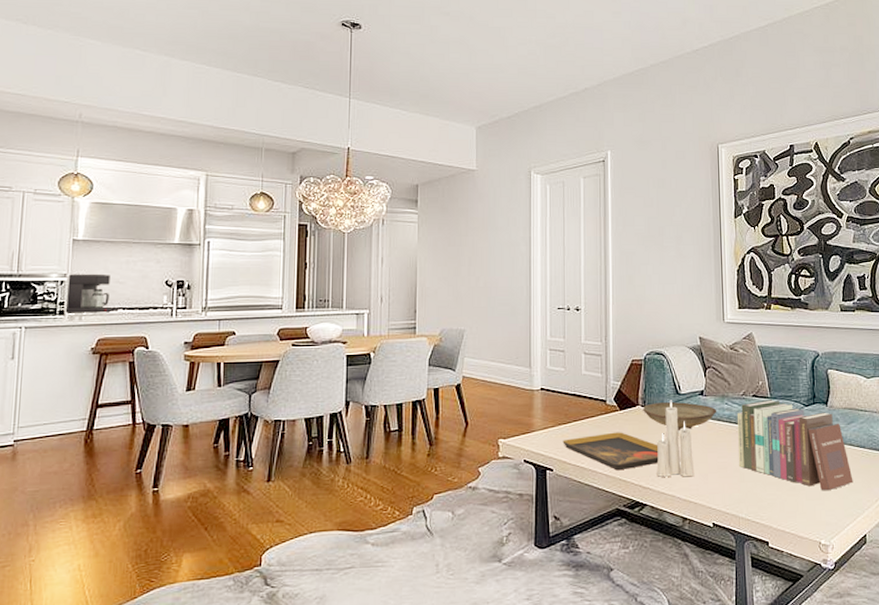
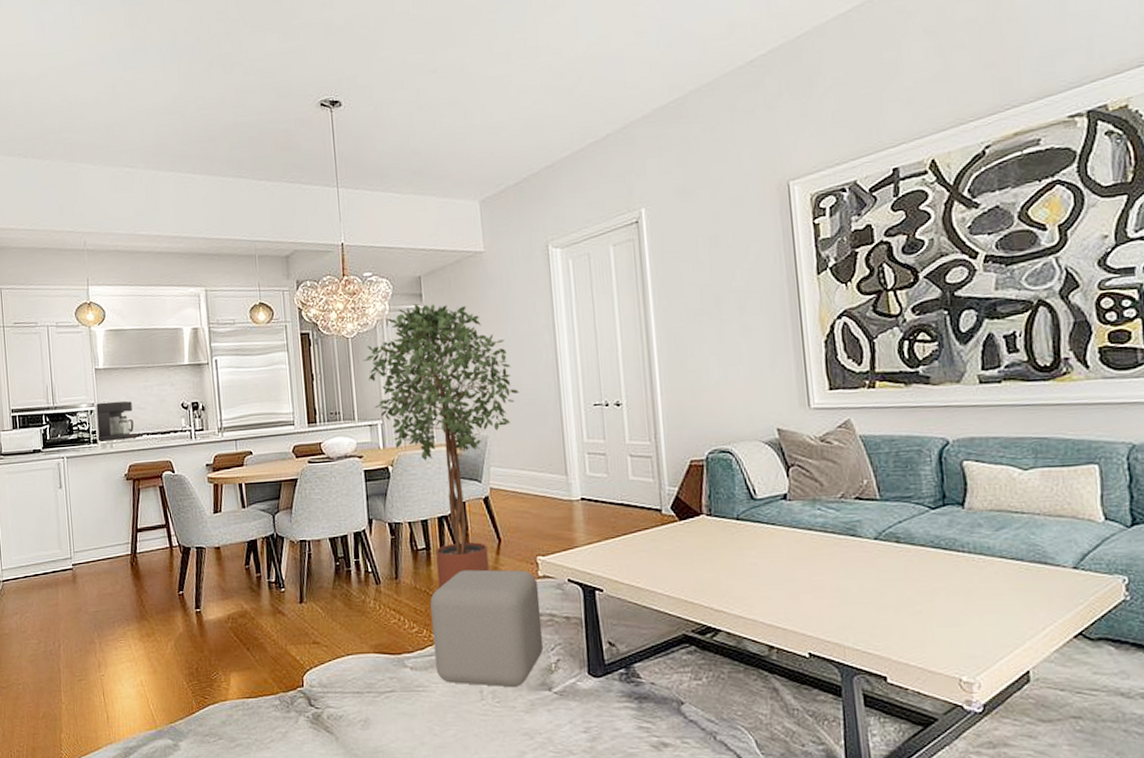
potted tree: none [357,208,495,467] -> present [363,304,519,588]
cube: none [396,450,498,560] -> present [430,569,544,688]
decorative tray: present [563,432,659,471] -> none [612,546,733,591]
decorative bowl: present [643,402,717,431] -> none [708,509,807,544]
candle: present [656,400,695,477] -> none [729,506,781,599]
books: present [737,400,853,491] -> none [834,502,1007,616]

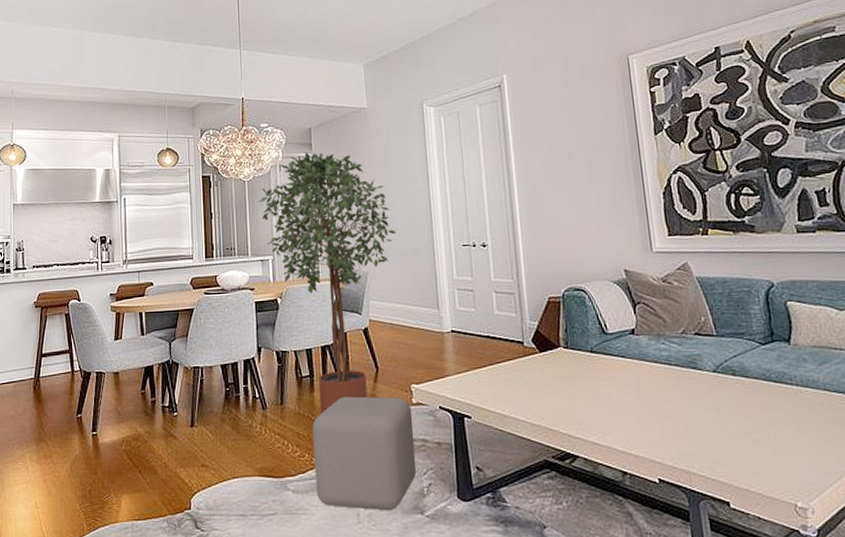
coffee maker: present [96,401,137,442] -> none [11,234,47,271]

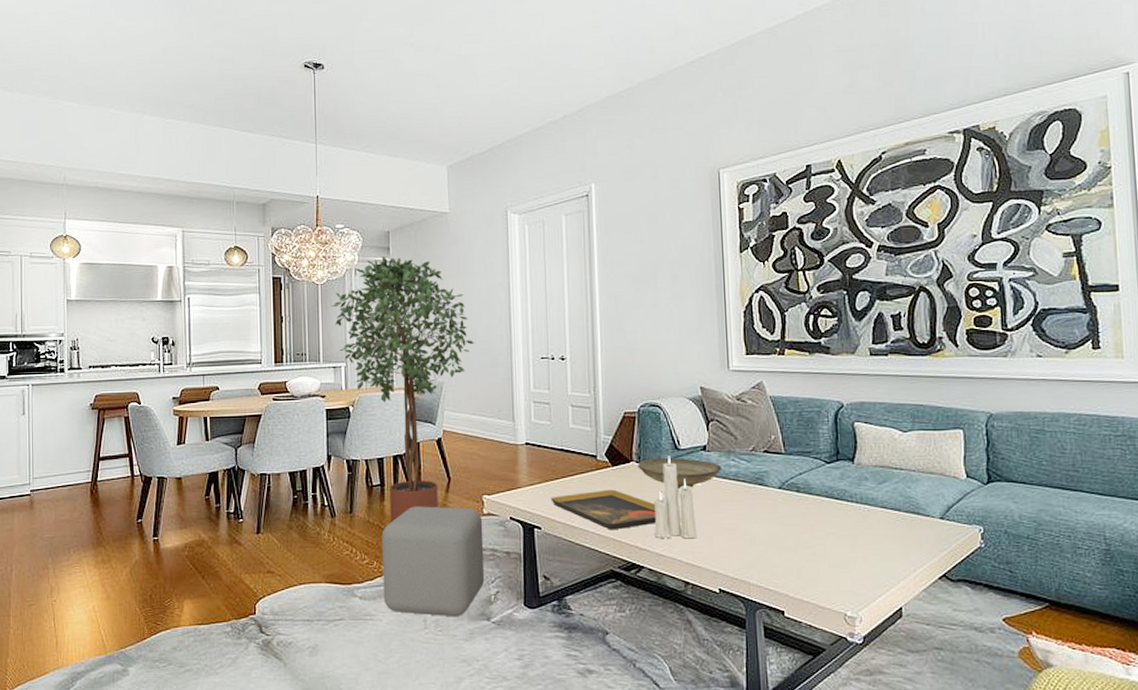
decorative tray: none [479,376,589,418] -> present [550,489,657,530]
decorative bowl: none [565,342,653,375] -> present [638,458,722,490]
candle: none [585,340,632,426] -> present [654,456,698,539]

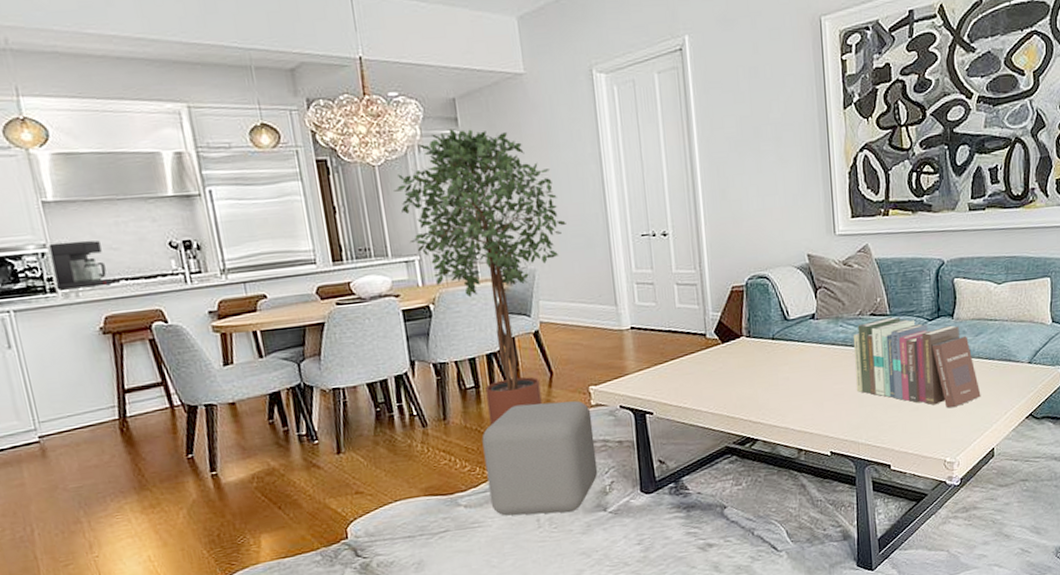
coffee maker: none [65,332,105,371] -> present [49,240,112,291]
decorative tray: present [550,489,657,530] -> none [661,366,769,408]
decorative bowl: present [638,458,722,490] -> none [748,328,831,360]
candle: present [654,456,698,539] -> none [766,327,809,410]
books: none [745,456,886,558] -> present [853,317,981,409]

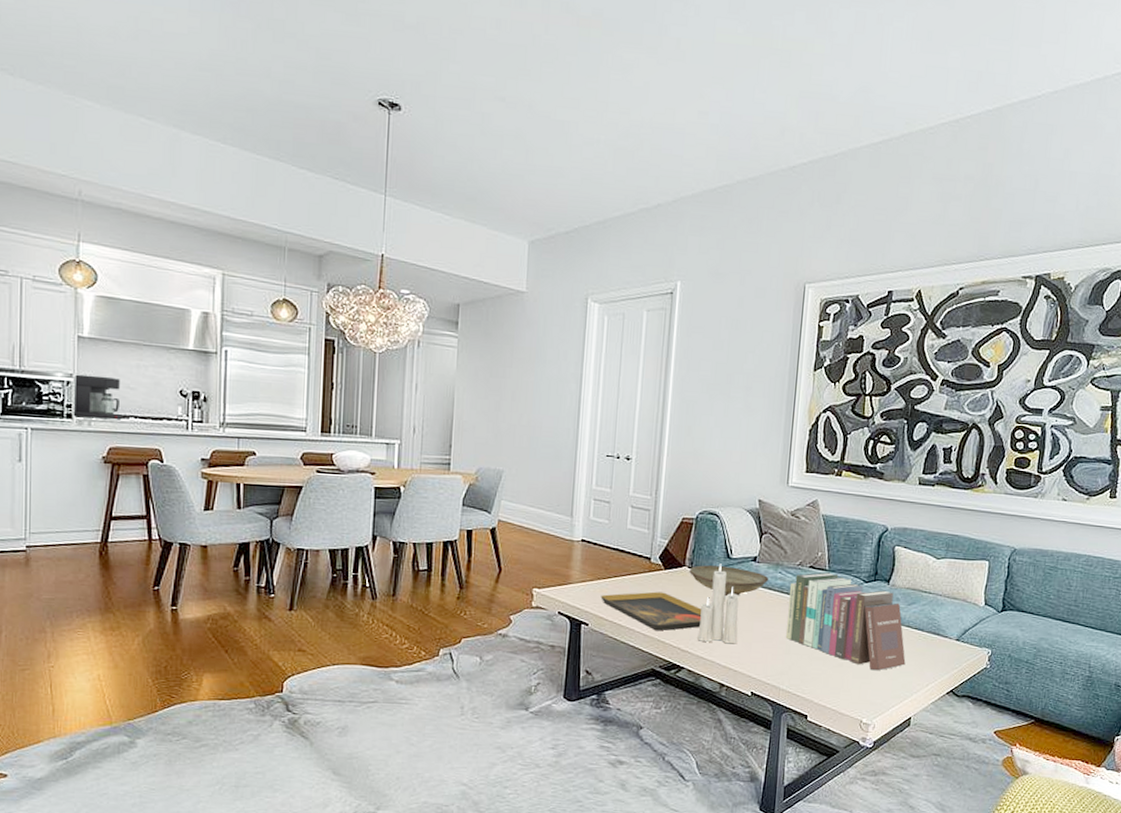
potted tree: present [394,129,566,425] -> none [389,331,539,609]
cube: present [482,401,598,516] -> none [421,594,531,706]
decorative tray: none [661,366,769,408] -> present [600,591,702,631]
decorative bowl: none [748,328,831,360] -> present [689,565,769,597]
candle: none [766,327,809,410] -> present [697,563,739,644]

